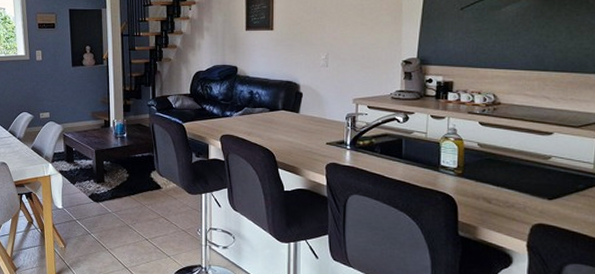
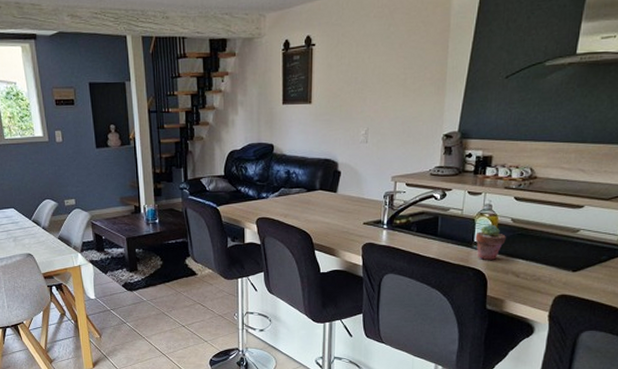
potted succulent: none [441,148,474,186] -> present [475,224,506,261]

